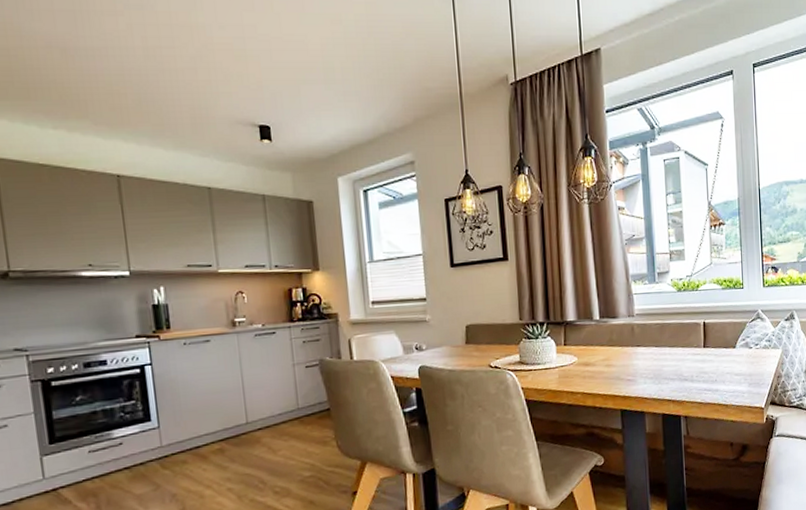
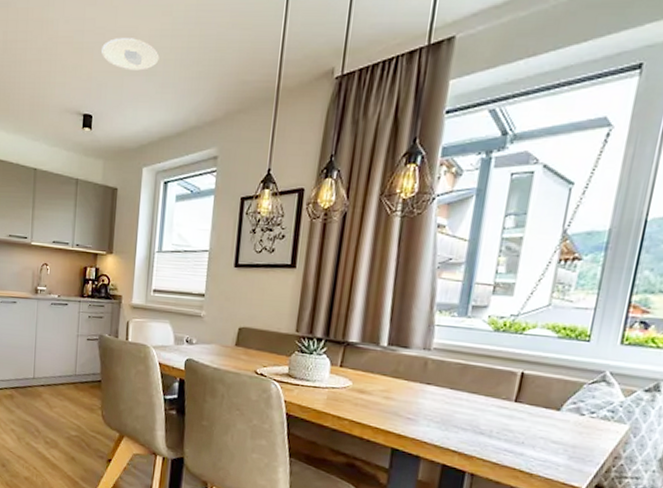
recessed light: none [269,46,336,79] -> present [102,38,160,71]

